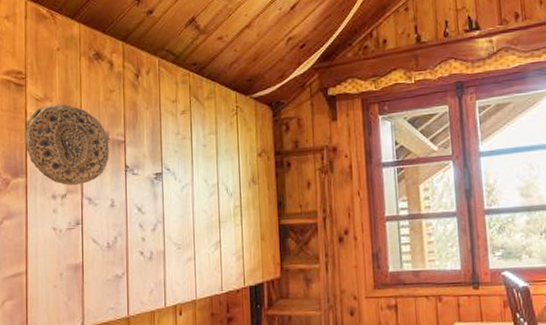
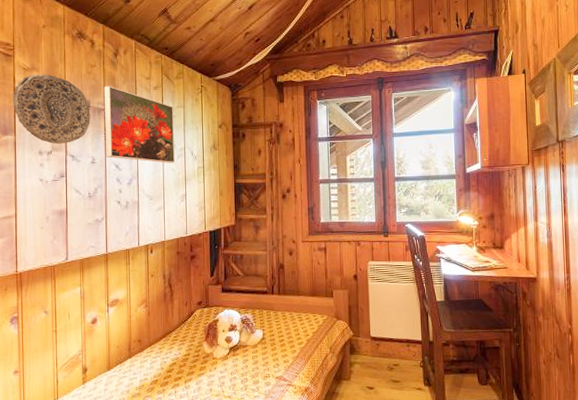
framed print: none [124,113,207,203] -> present [103,86,176,163]

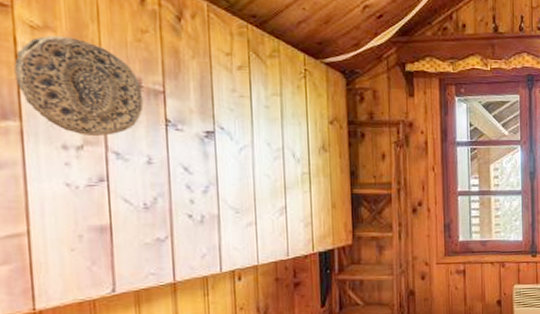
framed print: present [103,86,176,163] -> none [161,60,271,167]

